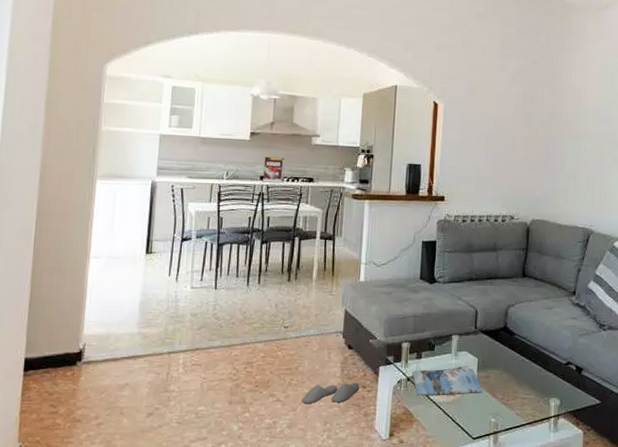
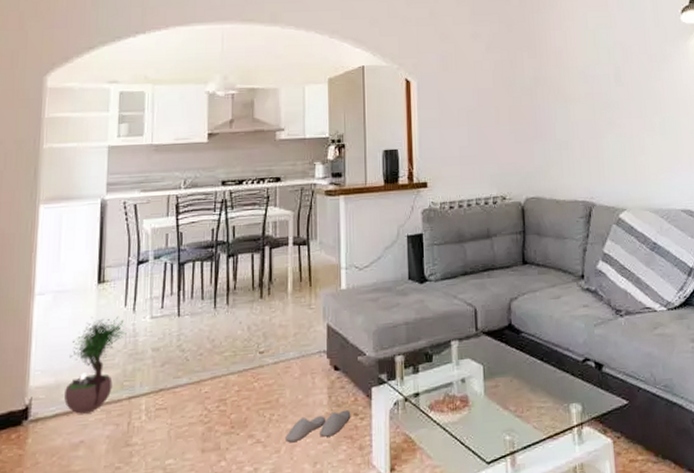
potted tree: none [113,282,169,362] -> present [64,316,127,414]
cereal box: present [263,156,285,183] -> none [225,158,248,188]
magazine: present [412,367,482,396] -> none [410,377,492,418]

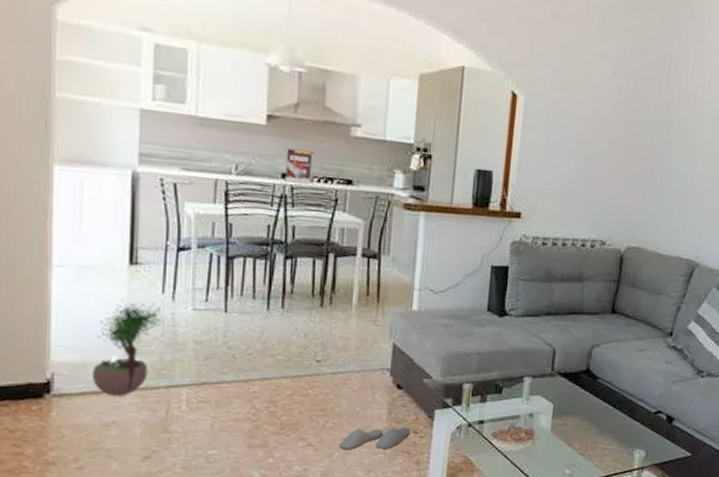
cereal box: none [225,158,248,188] -> present [285,148,315,184]

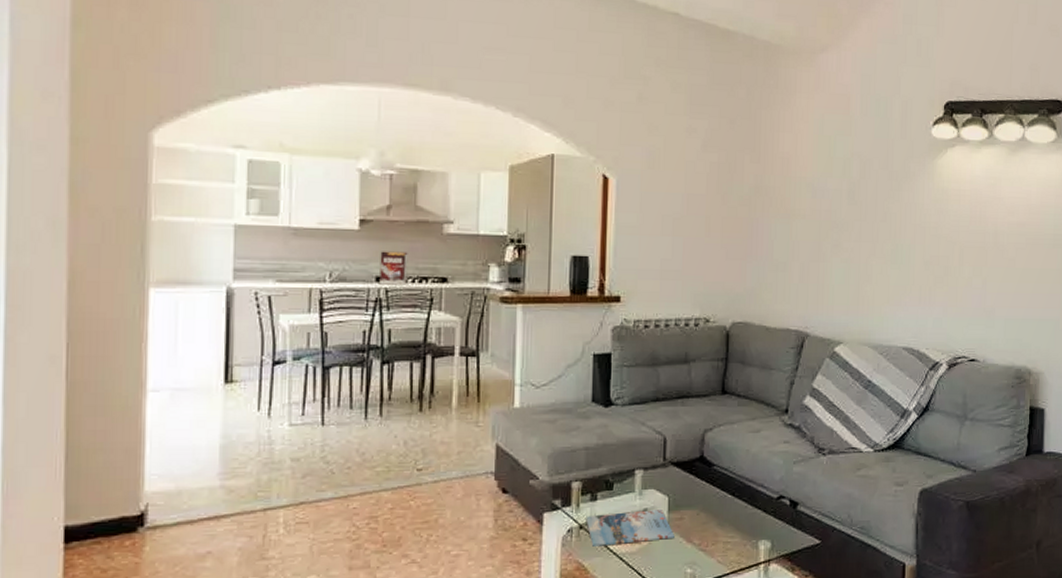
potted tree: present [93,300,164,396] -> none [187,420,260,524]
slippers: present [339,427,411,450] -> none [444,534,519,565]
magazine: none [474,414,557,444] -> present [586,508,674,547]

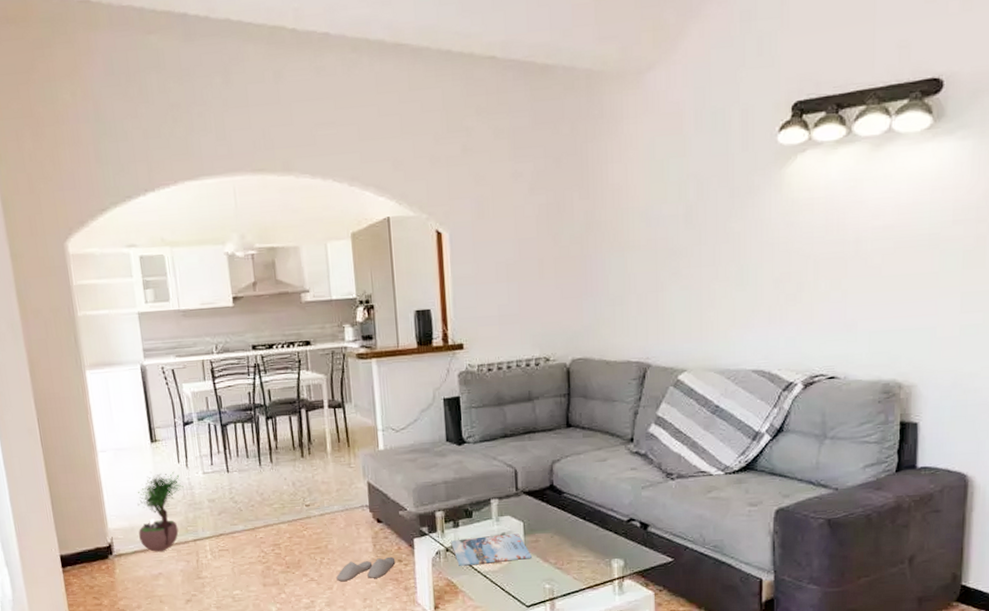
potted tree: none [187,420,260,524] -> present [137,471,184,552]
cereal box: present [379,251,408,285] -> none [253,321,278,352]
slippers: none [444,534,519,565] -> present [336,556,396,582]

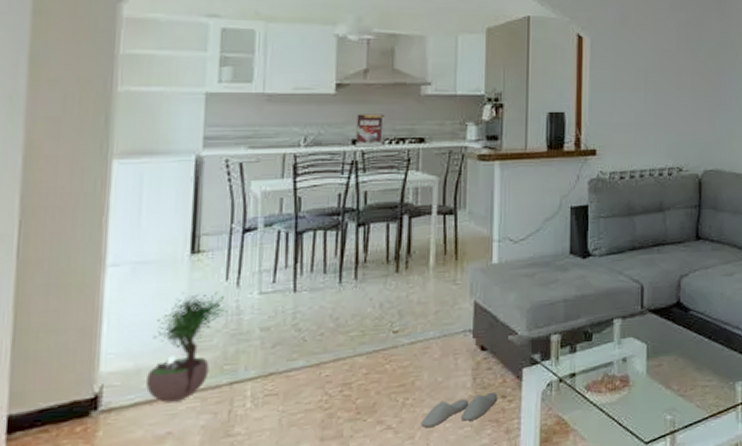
cereal box: none [253,321,278,352] -> present [356,114,385,147]
magazine: present [451,532,532,566] -> none [565,356,654,399]

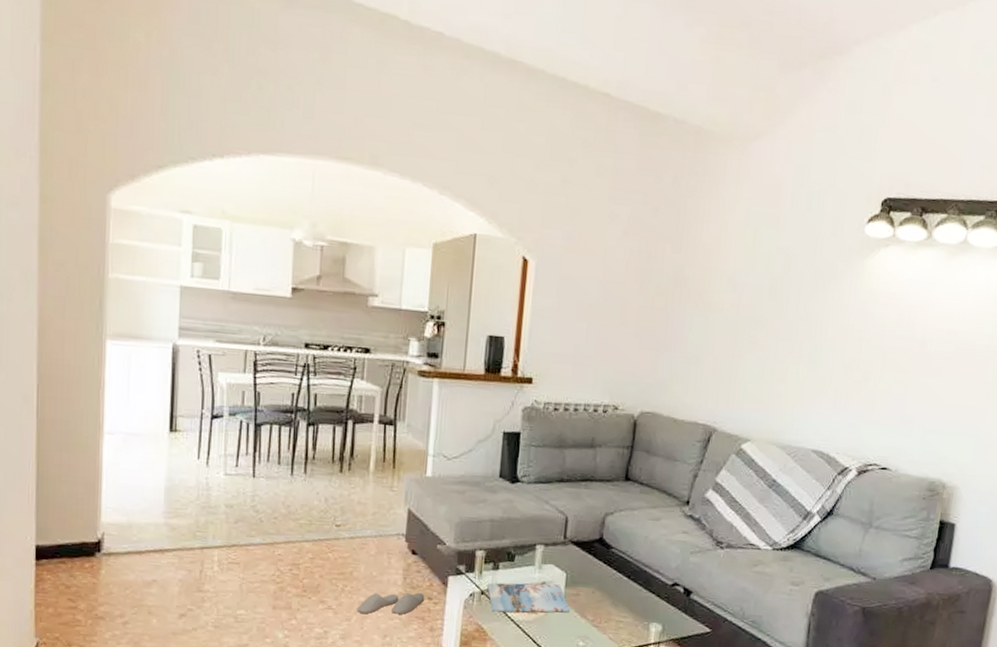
potted tree: present [146,291,228,403] -> none [137,465,199,556]
cereal box: present [356,114,385,147] -> none [308,319,335,353]
magazine: none [565,356,654,399] -> present [487,583,570,613]

